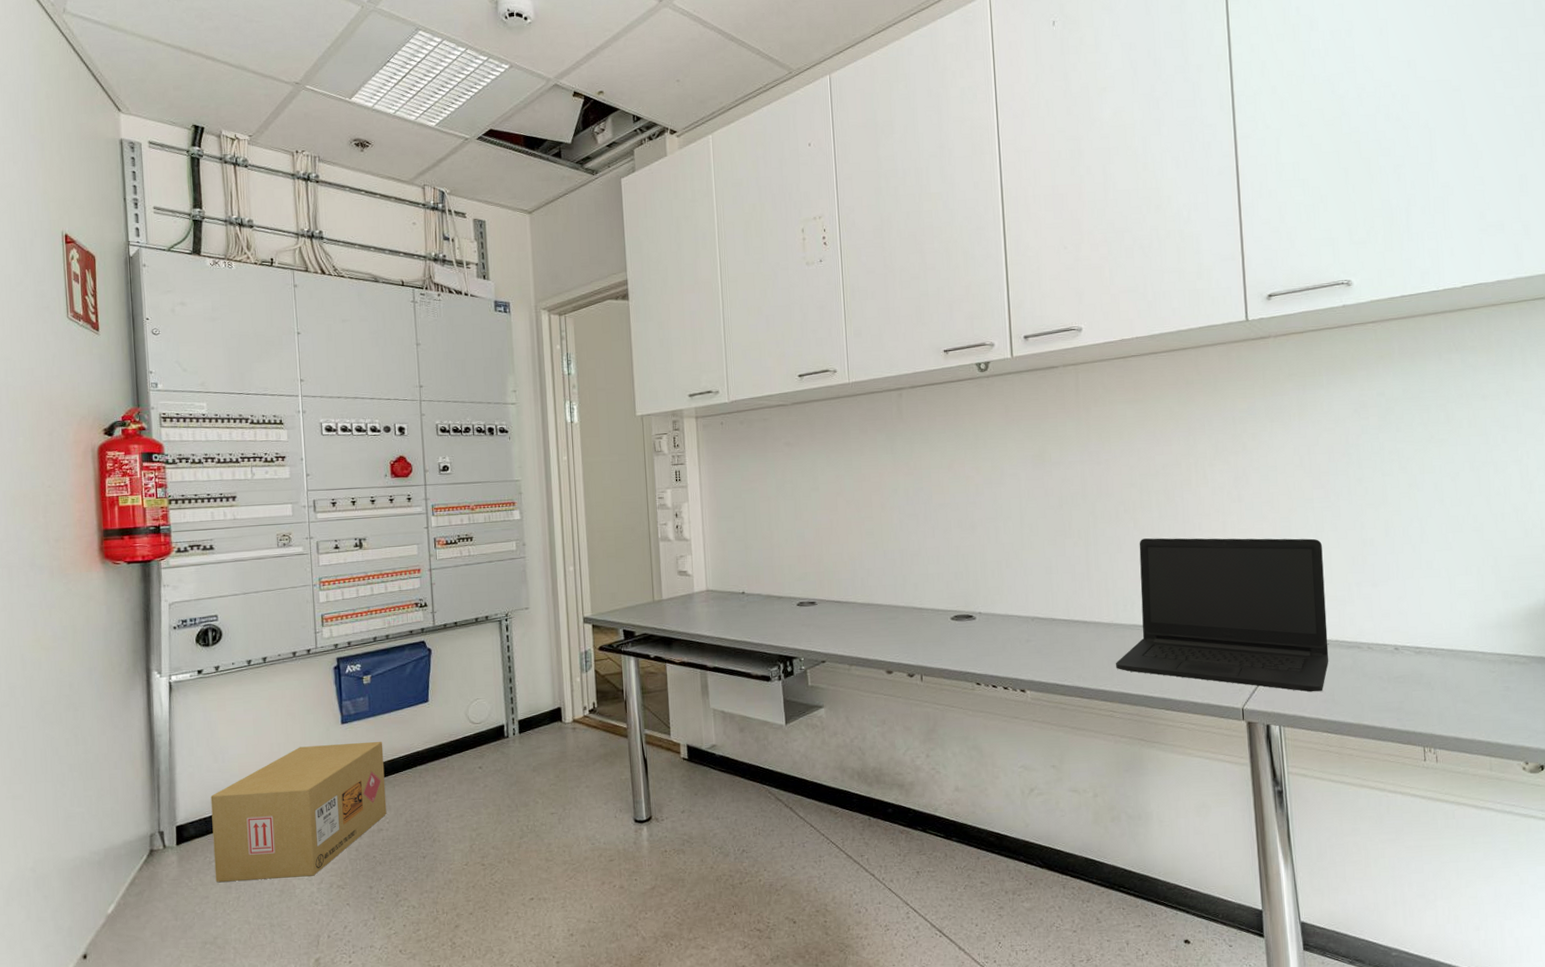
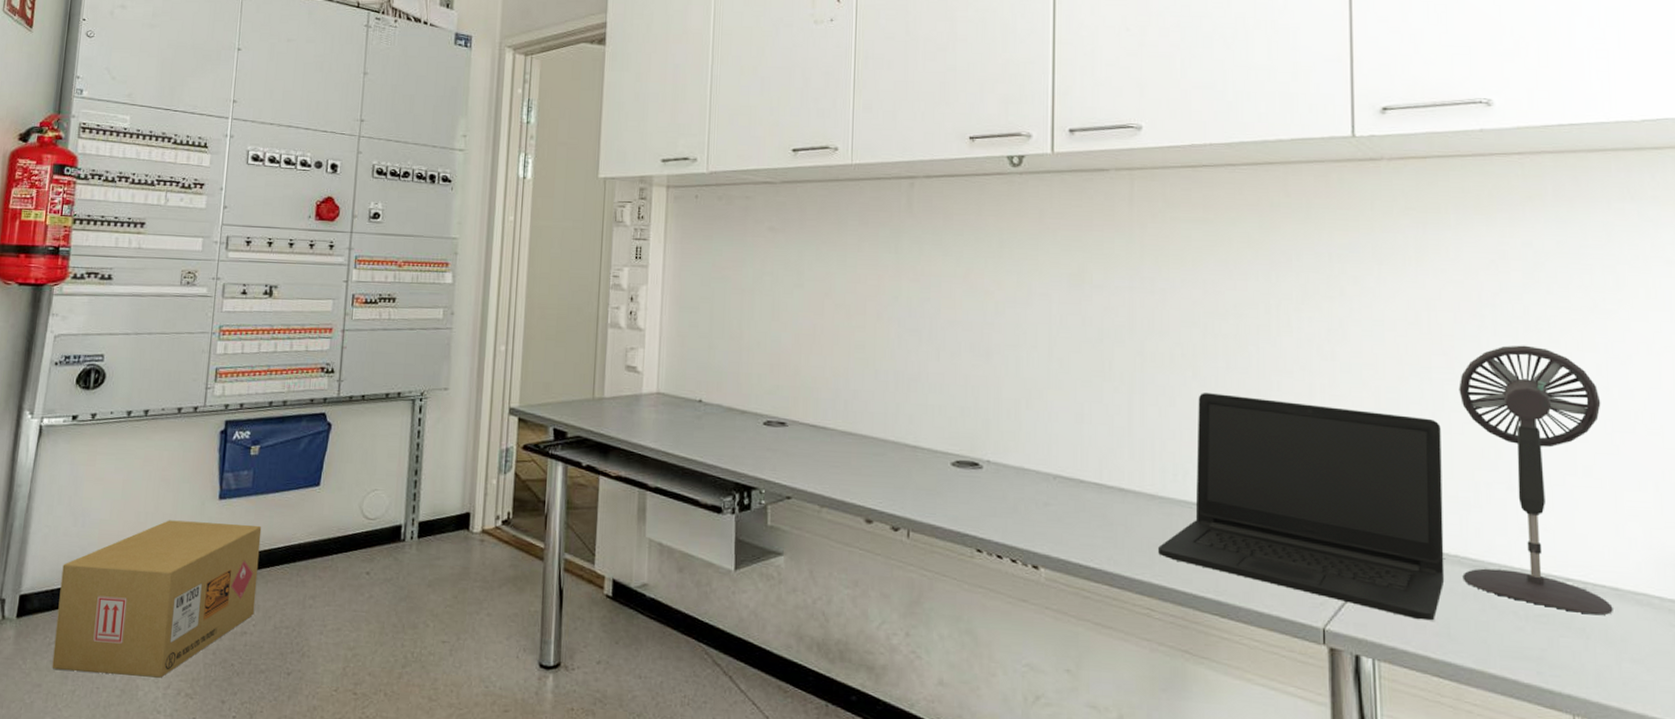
standing fan: none [1334,473,1450,672] -> present [1459,345,1613,616]

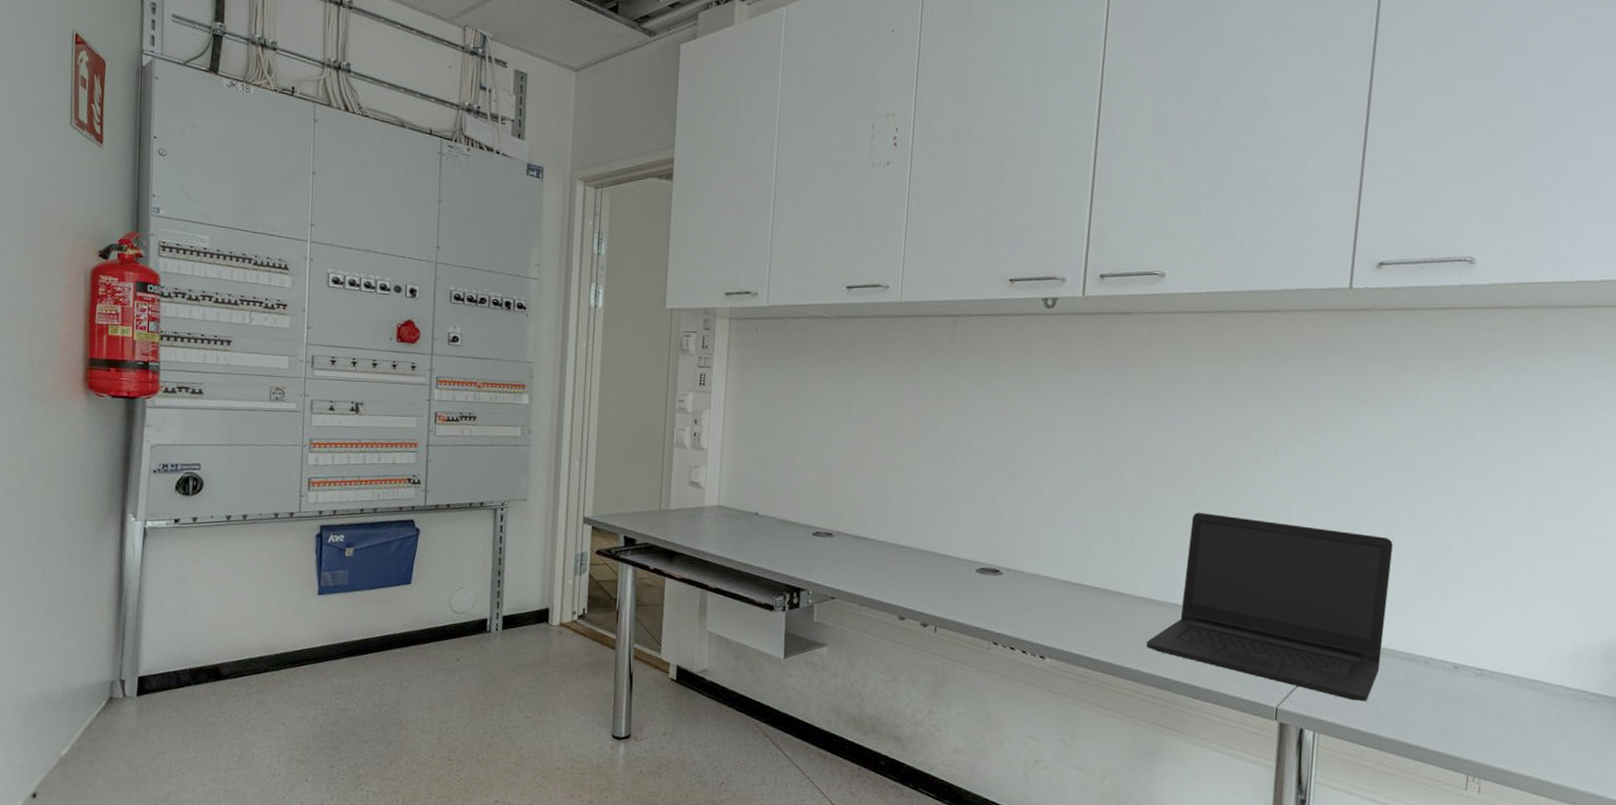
cardboard box: present [52,520,262,678] -> none [173,612,359,747]
standing fan: present [1459,345,1613,616] -> none [1394,476,1528,698]

